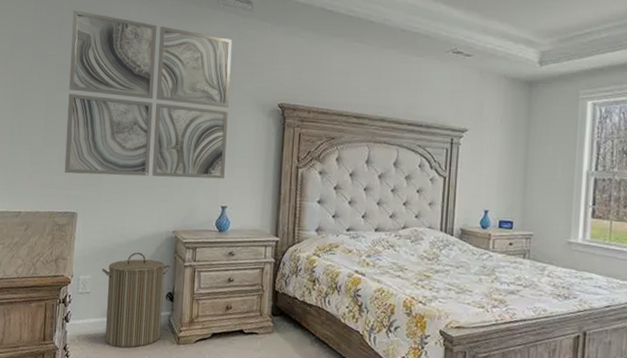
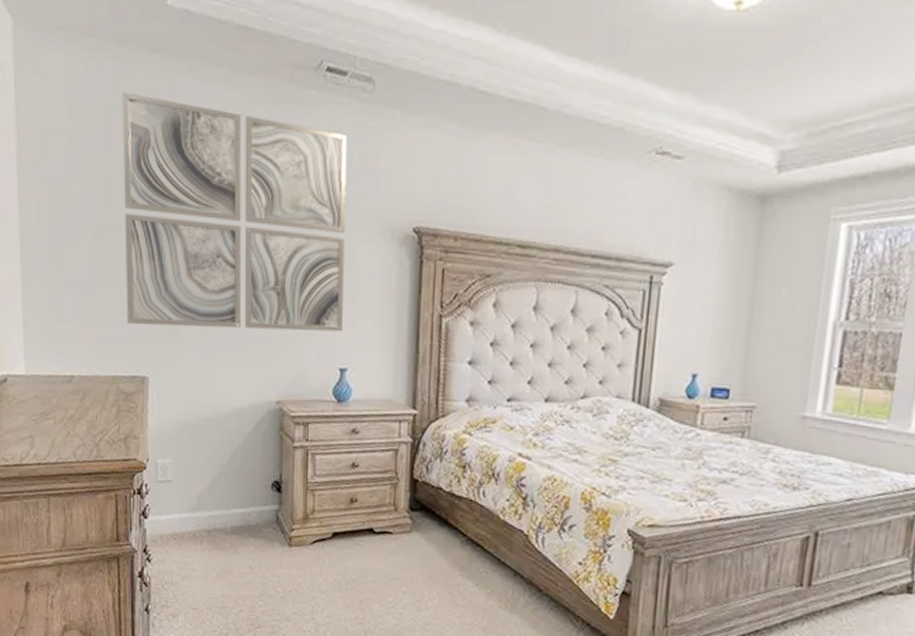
laundry hamper: present [102,252,170,348] -> none [186,428,275,551]

